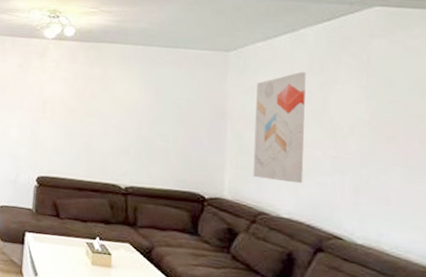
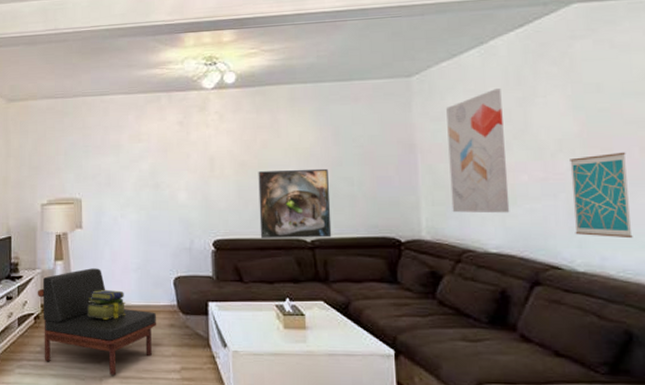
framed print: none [80,119,147,187] -> present [258,168,332,238]
wall art: none [357,141,408,220] -> present [570,152,633,239]

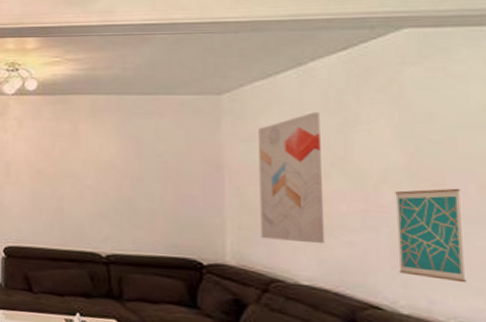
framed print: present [258,168,332,238] -> none [53,180,129,254]

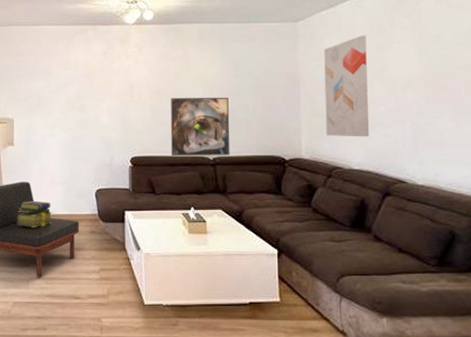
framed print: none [53,180,129,254] -> present [170,97,230,156]
wall art: present [395,188,467,283] -> none [415,90,458,159]

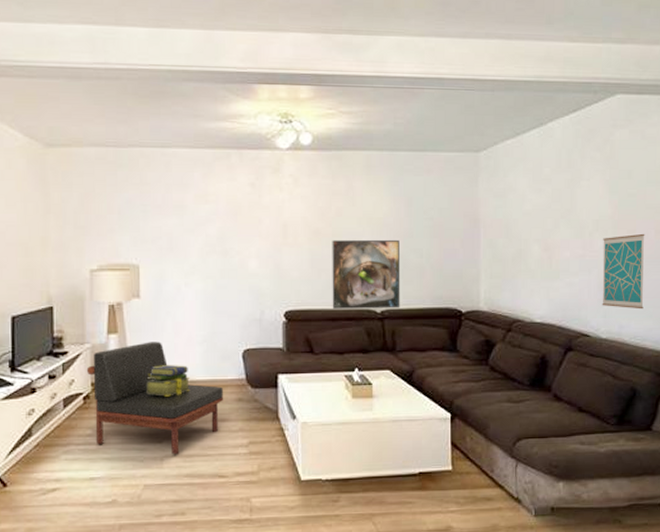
wall art: present [324,35,370,137] -> none [507,169,554,286]
wall art: none [415,90,458,159] -> present [602,233,645,309]

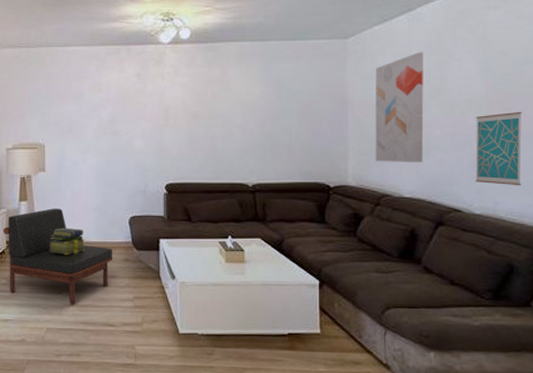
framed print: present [332,239,401,309] -> none [208,120,271,183]
wall art: none [507,169,554,286] -> present [375,52,424,163]

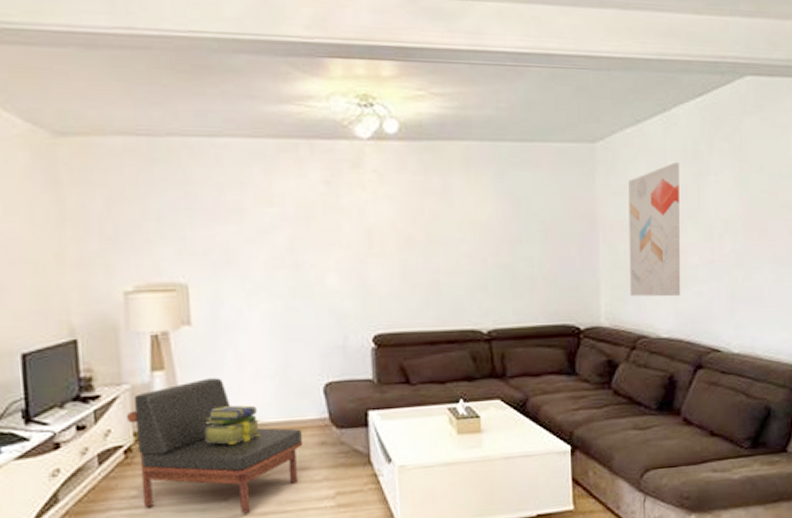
wall art: present [475,111,523,186] -> none [733,234,778,320]

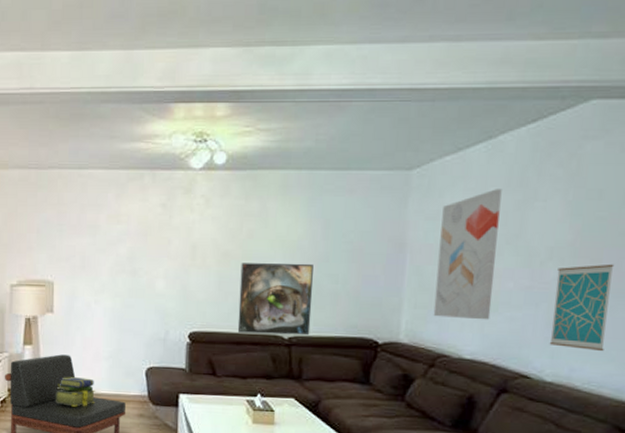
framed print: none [427,246,510,331] -> present [237,263,314,336]
wall art: none [733,234,778,320] -> present [549,264,615,352]

